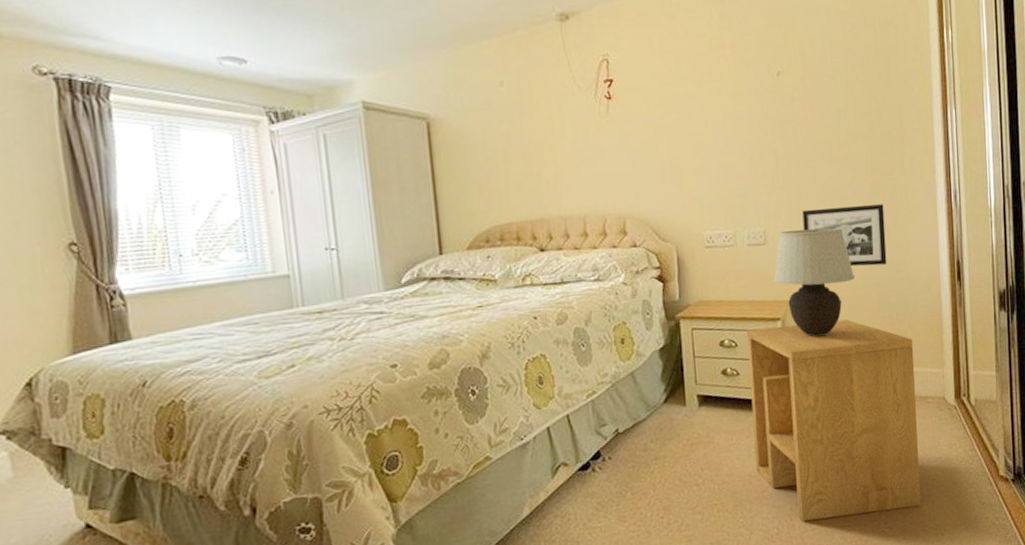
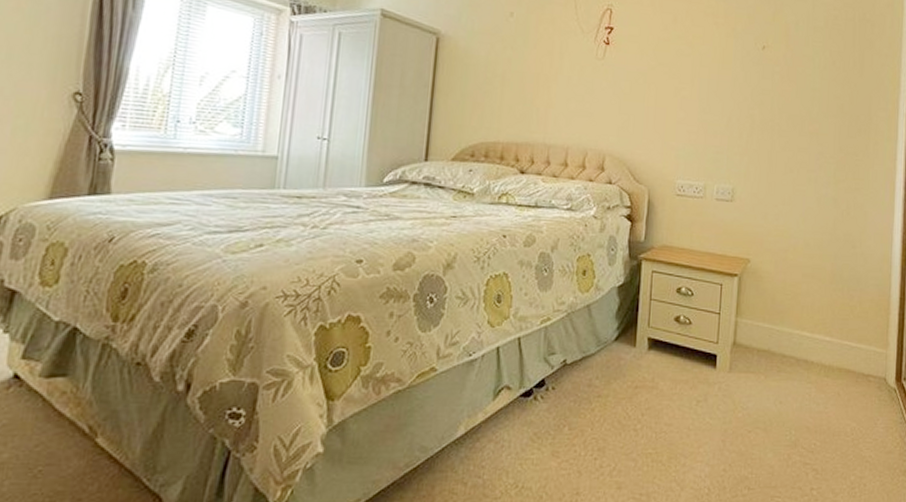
side table: present [746,319,921,522] -> none [695,281,861,487]
table lamp: present [773,227,856,337] -> none [735,192,813,299]
picture frame: present [802,204,887,267] -> none [769,175,846,239]

